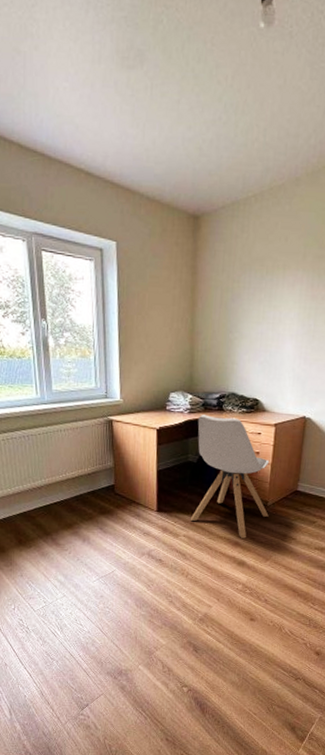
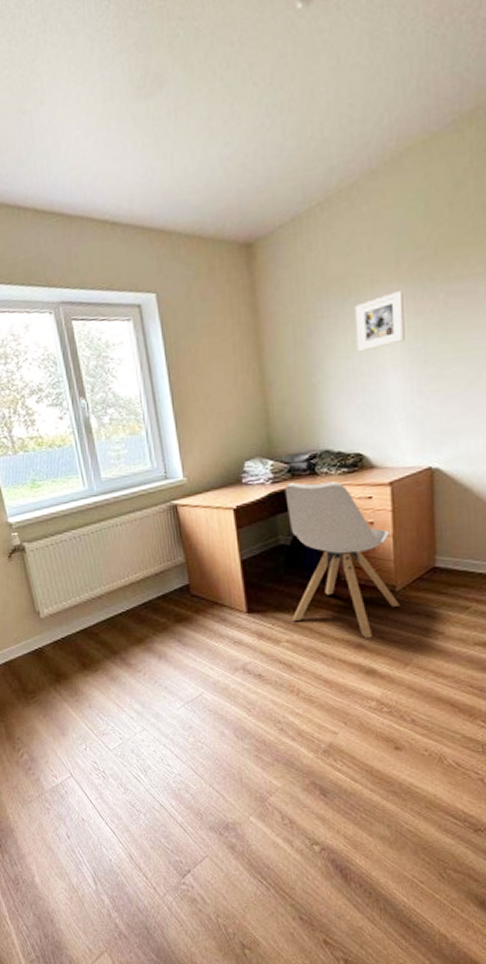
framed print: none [266,278,305,321] -> present [354,291,405,352]

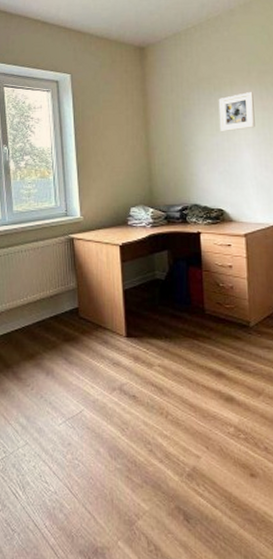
chair: present [284,481,400,638] -> none [161,228,253,367]

